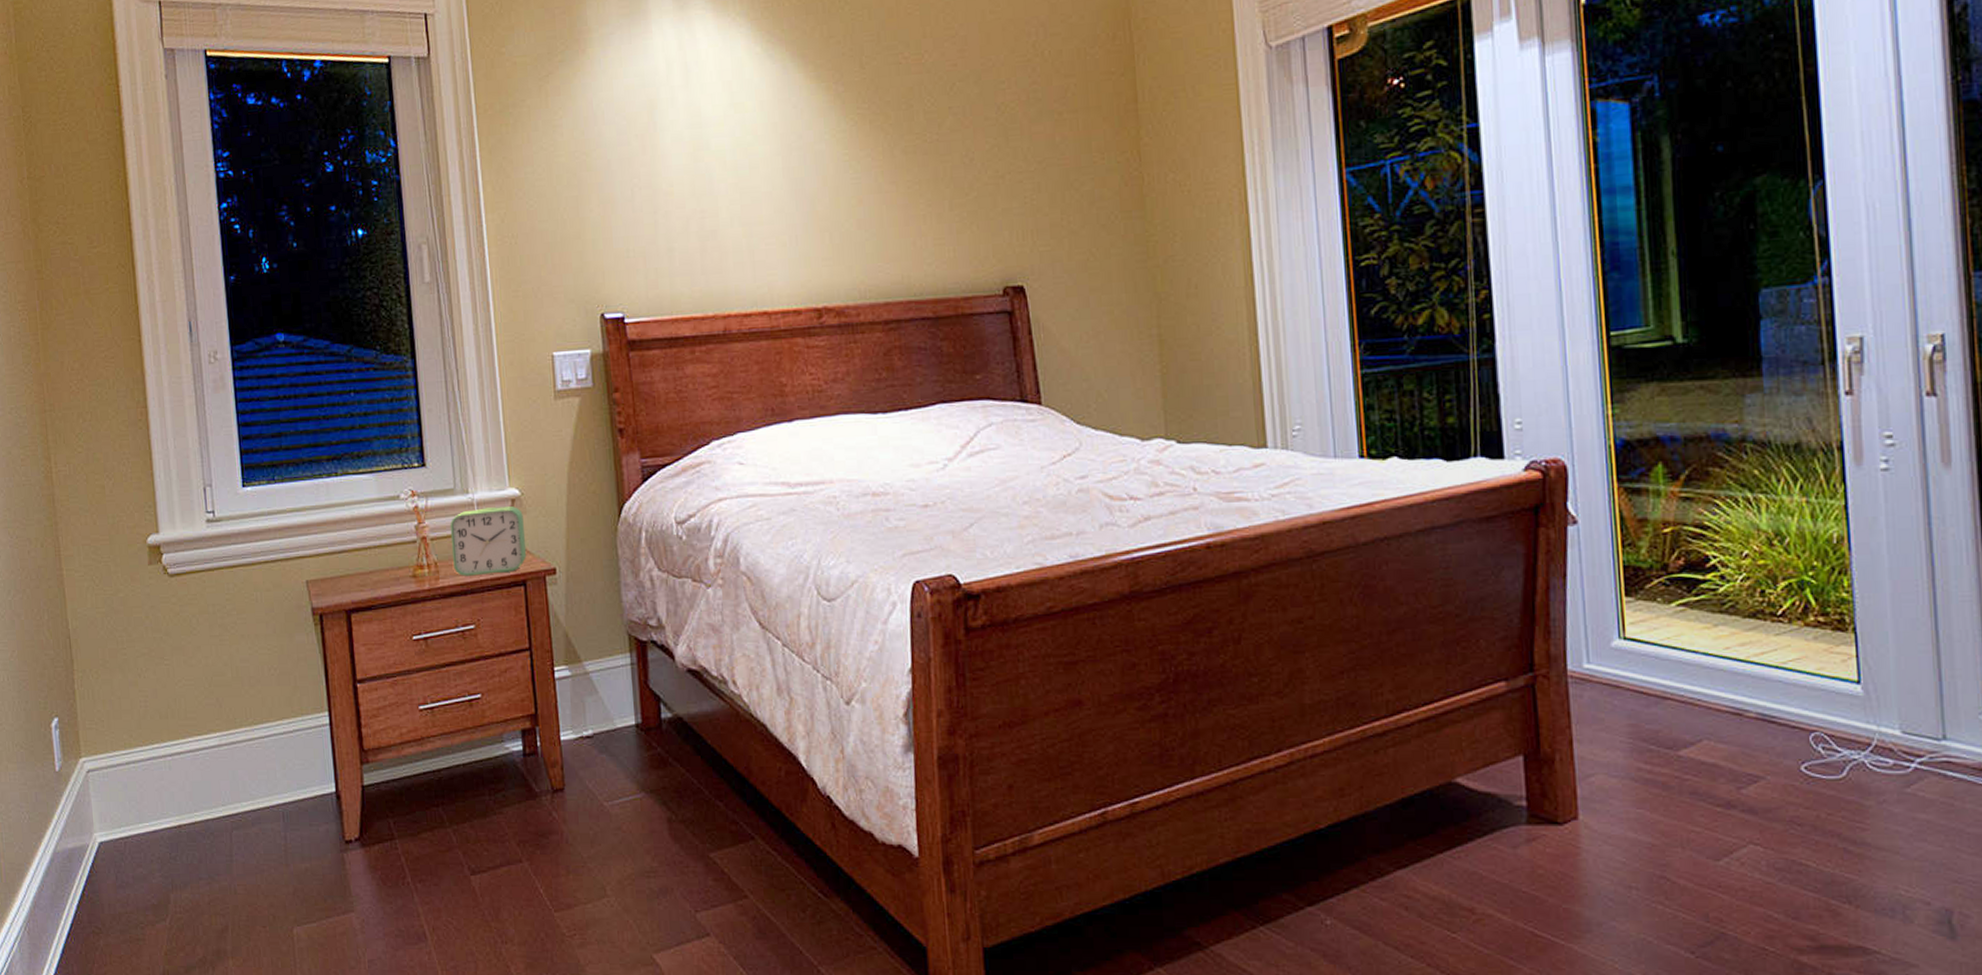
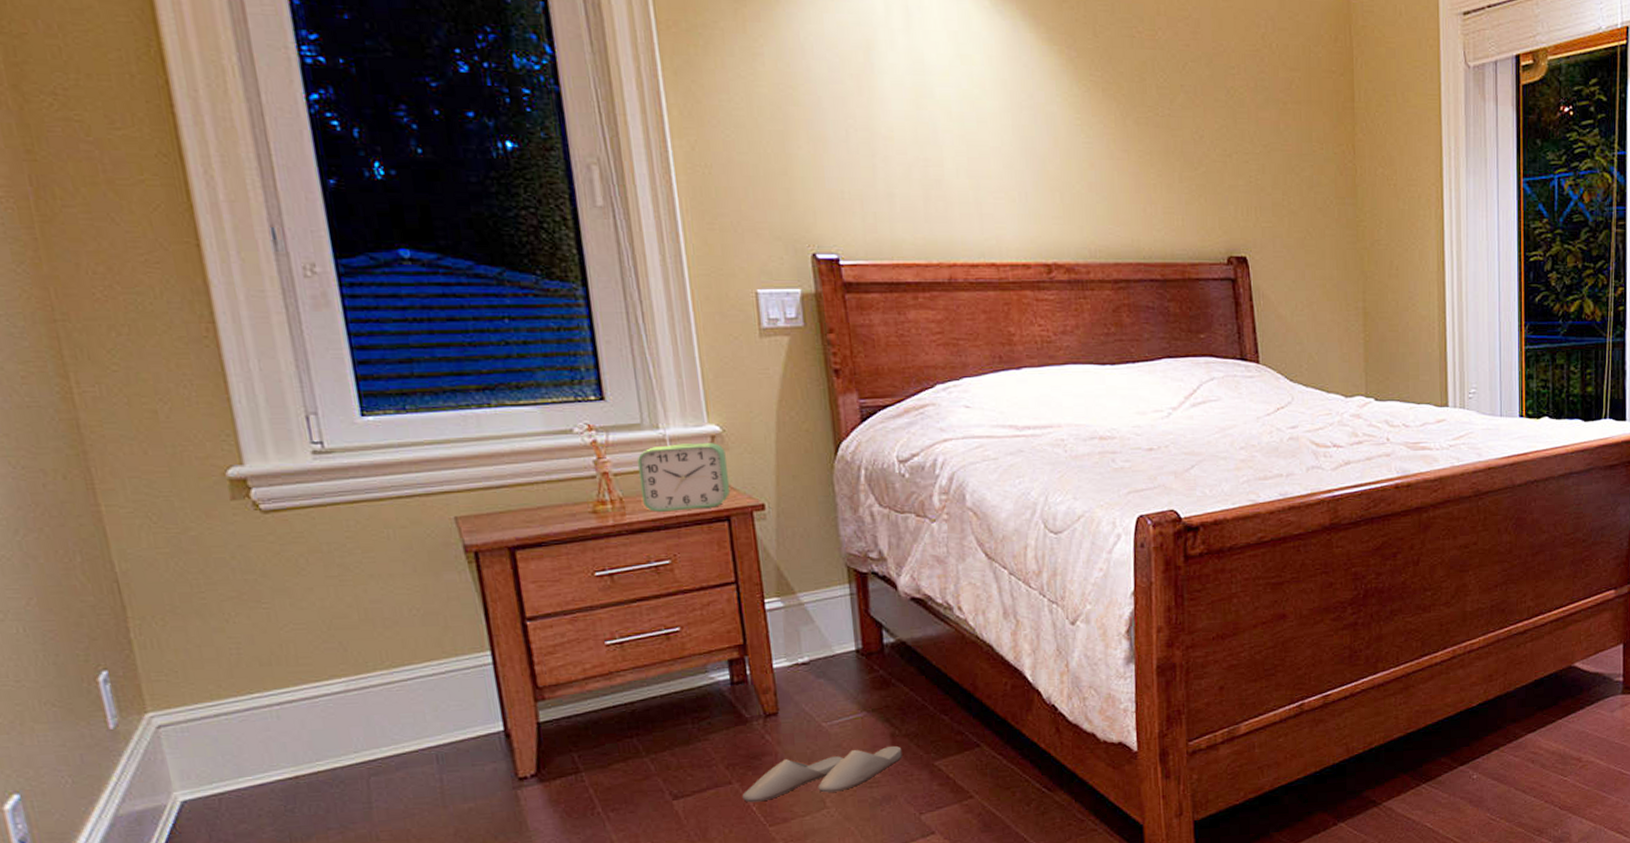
slippers: none [531,832,679,884] -> present [742,745,902,803]

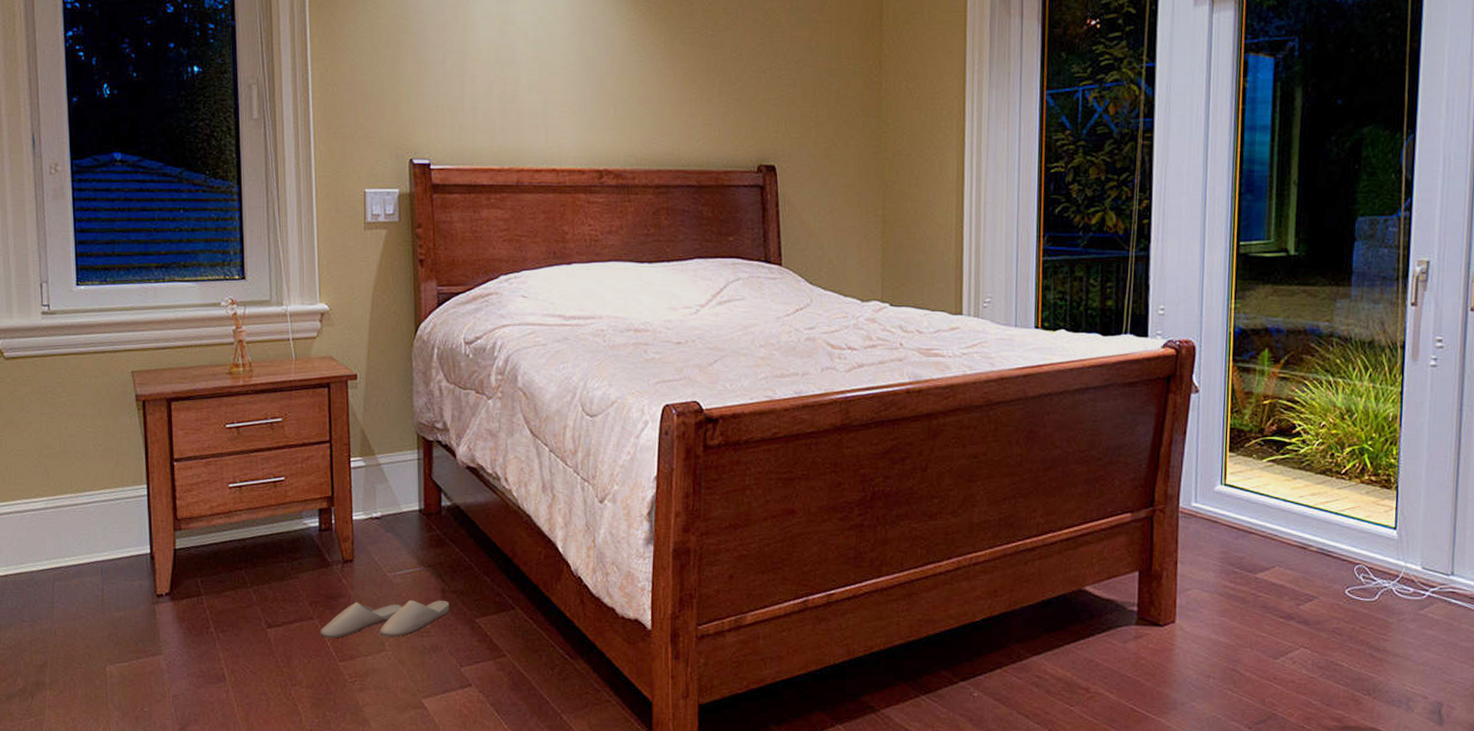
alarm clock: present [637,443,731,512] -> none [264,319,332,377]

